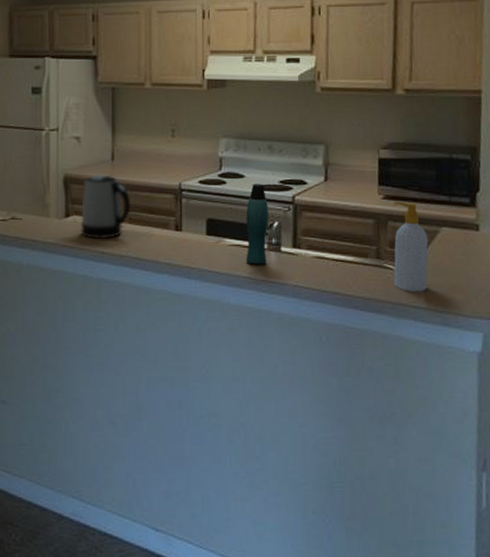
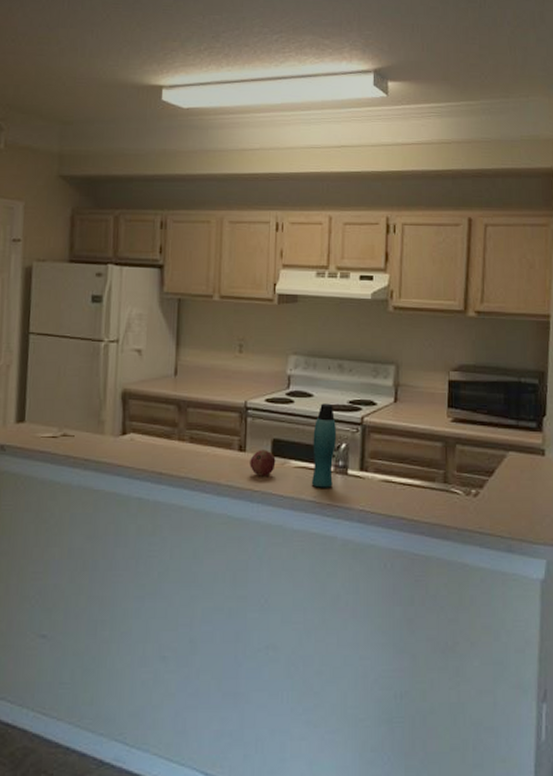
kettle: present [80,175,131,240] -> none [137,390,193,460]
fruit: none [186,229,211,254] -> present [250,450,276,476]
soap bottle: present [394,202,429,292] -> none [461,425,495,517]

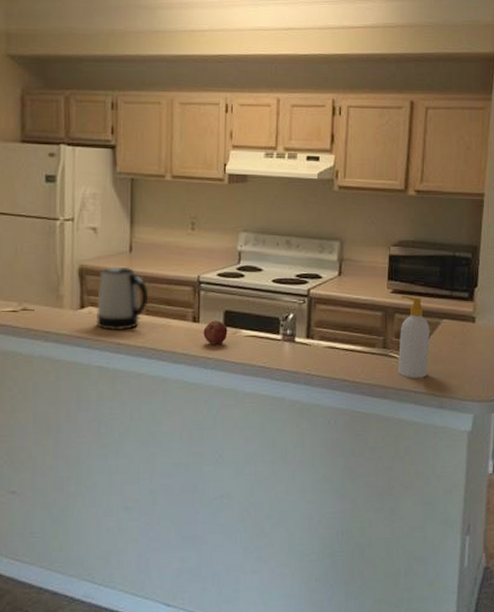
kettle: none [137,390,193,460] -> present [95,266,149,331]
bottle: present [311,403,337,488] -> none [261,277,285,355]
soap bottle: none [461,425,495,517] -> present [398,296,430,378]

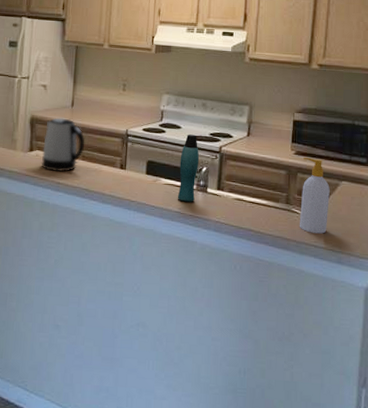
fruit: present [203,320,228,345] -> none [128,169,150,190]
bottle: none [261,277,285,355] -> present [177,134,200,202]

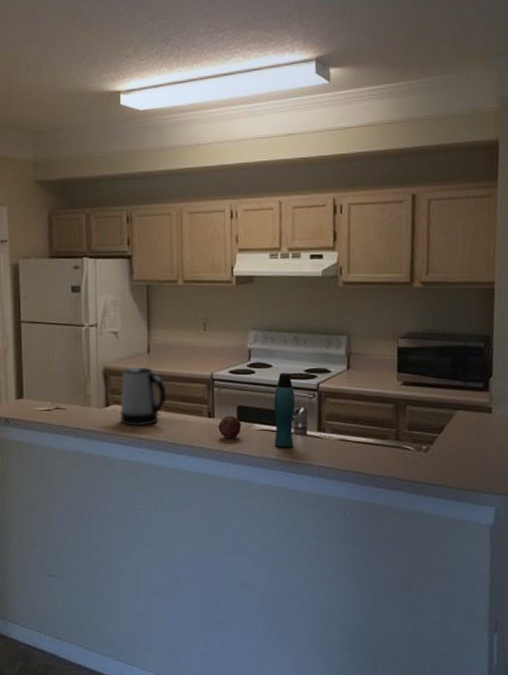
fruit: none [128,169,150,190] -> present [218,415,241,439]
soap bottle: present [300,158,330,234] -> none [412,388,444,470]

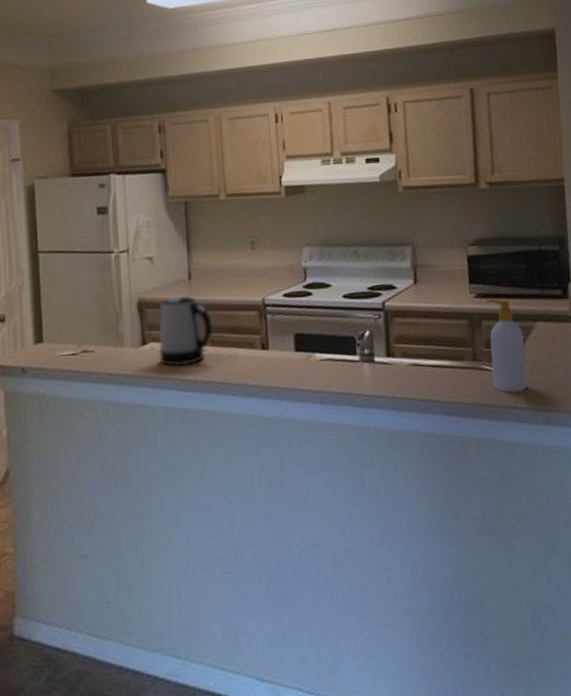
fruit: present [218,415,241,439] -> none [274,345,300,373]
bottle: present [273,372,296,448] -> none [335,292,361,379]
soap bottle: none [412,388,444,470] -> present [486,299,527,393]

